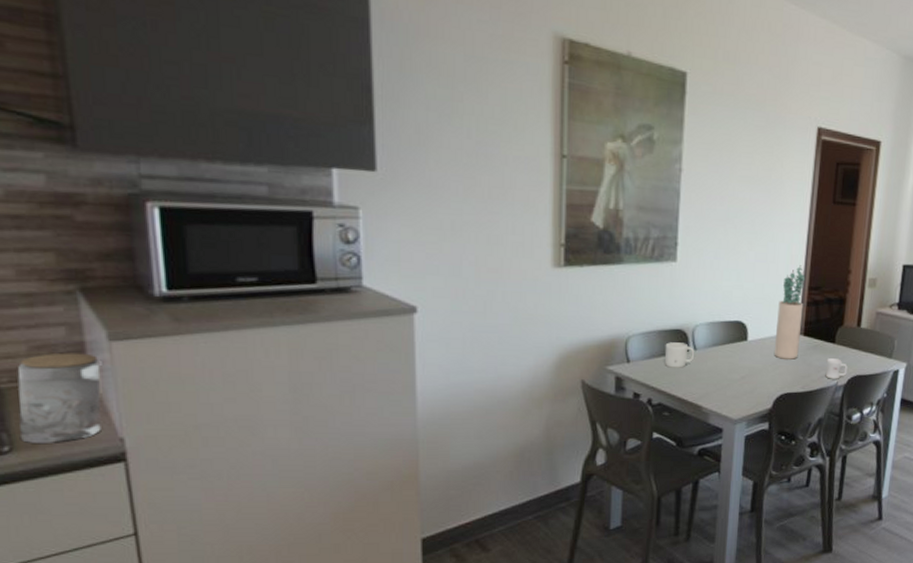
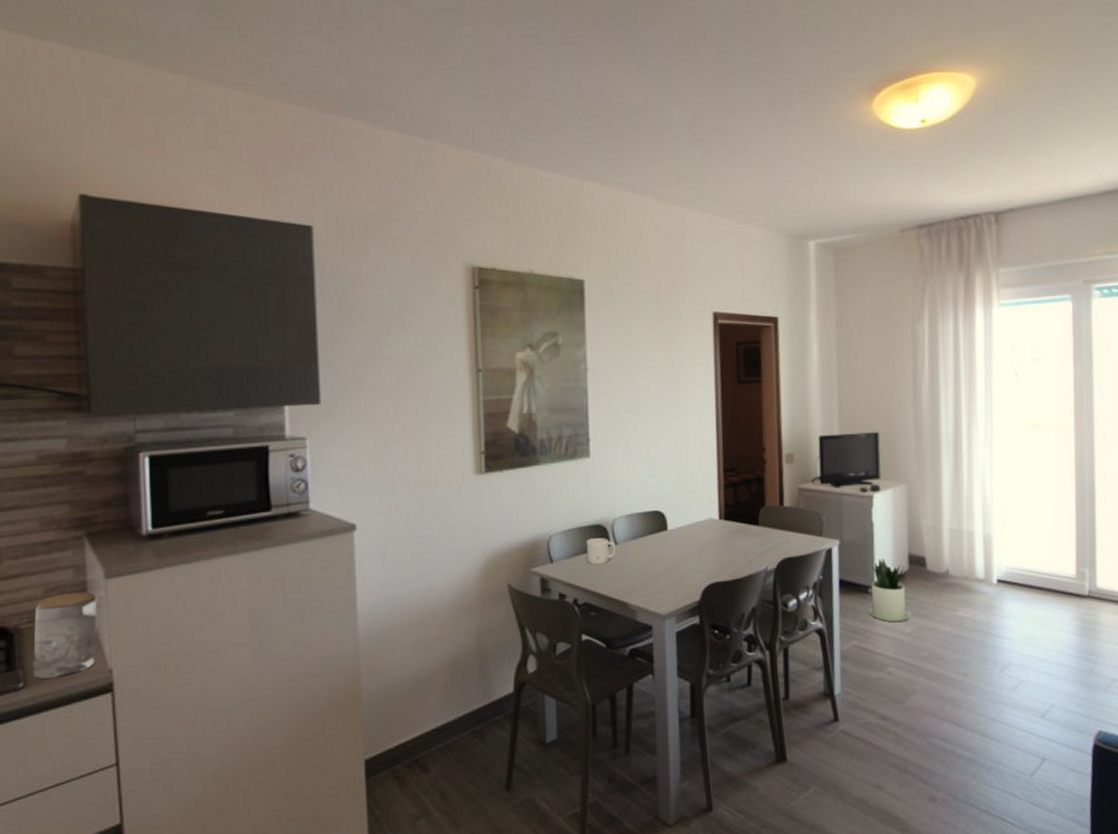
vase: present [774,265,806,360] -> none [695,448,722,547]
mug: present [825,358,848,379] -> none [752,541,776,564]

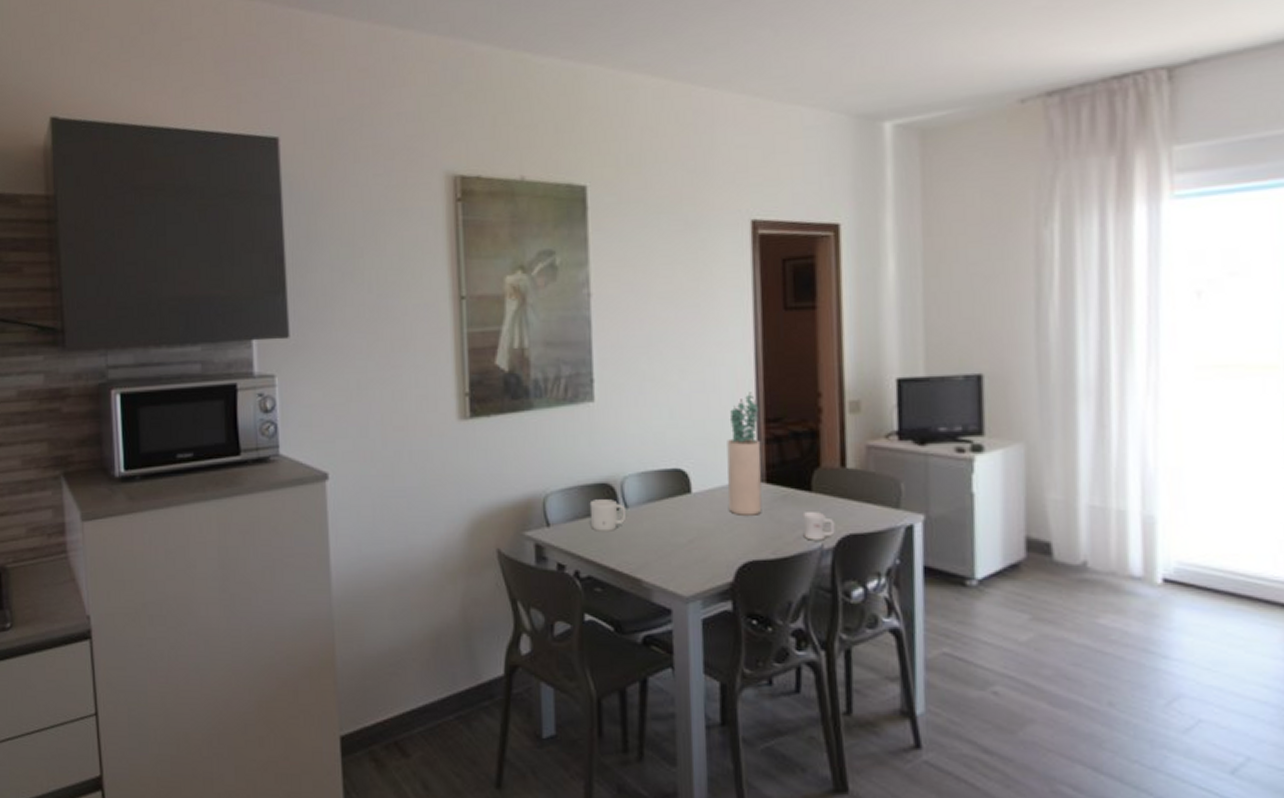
jar: present [32,591,97,679] -> none [17,533,75,620]
vase: none [695,448,722,547] -> present [727,392,762,515]
mug: none [752,541,776,564] -> present [802,512,835,541]
planter: present [868,558,910,623] -> none [965,541,1027,627]

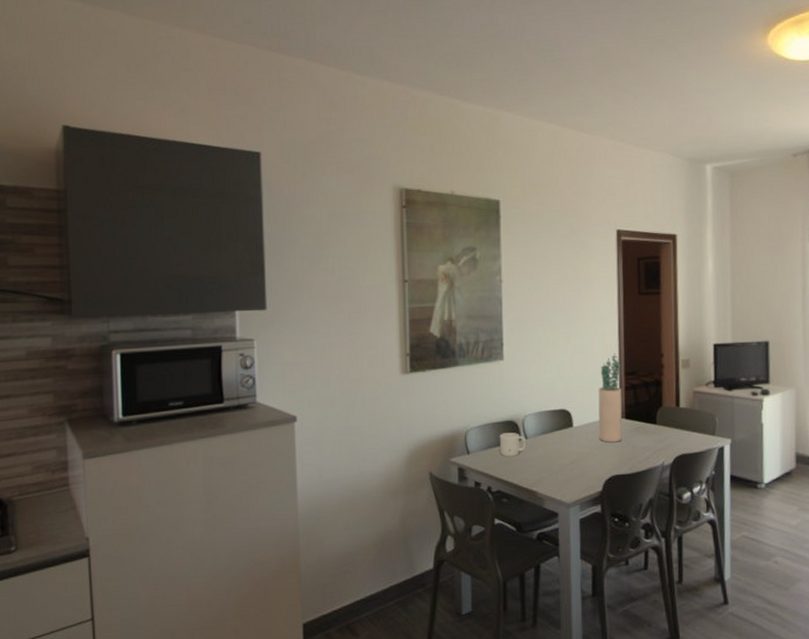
mug: present [802,512,835,541] -> none [650,439,672,459]

